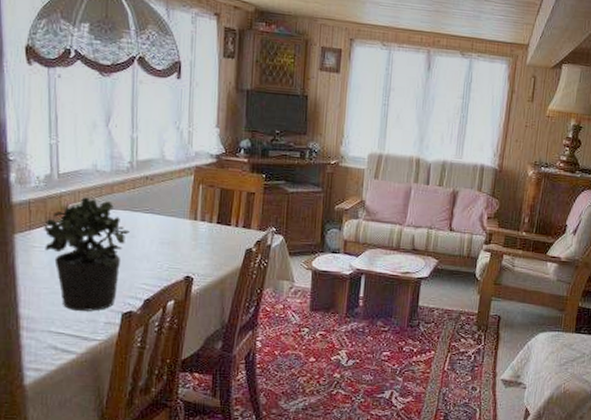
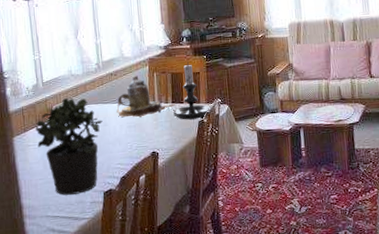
teapot: none [148,184,222,234] -> present [116,75,176,118]
candle holder: none [217,178,265,247] -> present [173,62,213,120]

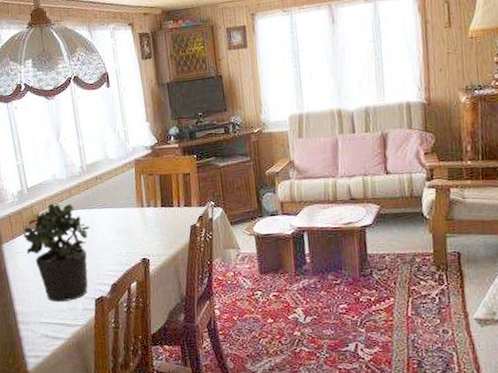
teapot: present [116,75,176,118] -> none [104,178,166,223]
candle holder: present [173,62,213,120] -> none [163,162,205,225]

